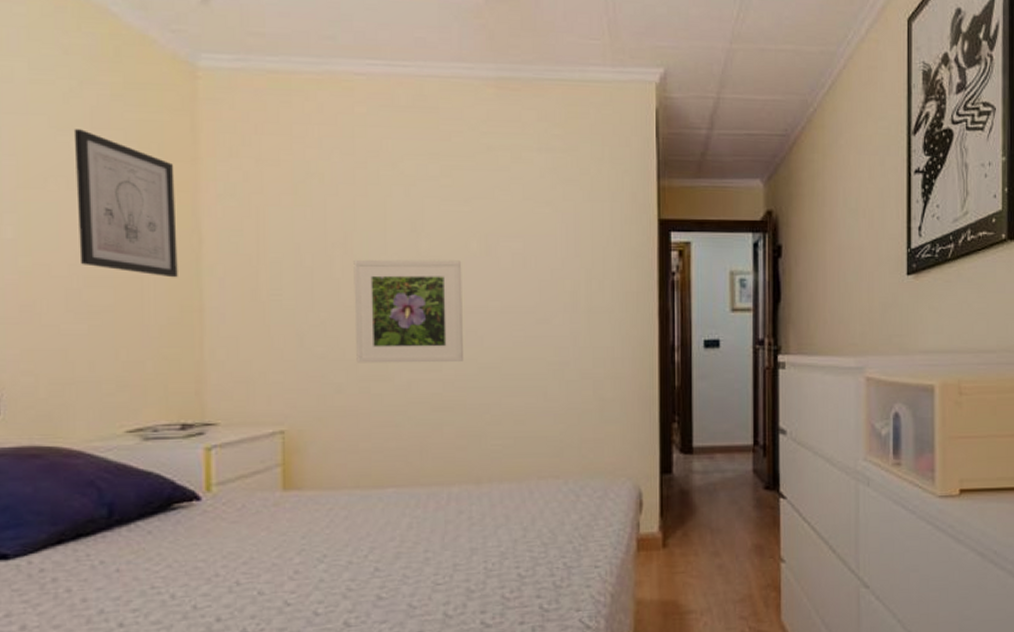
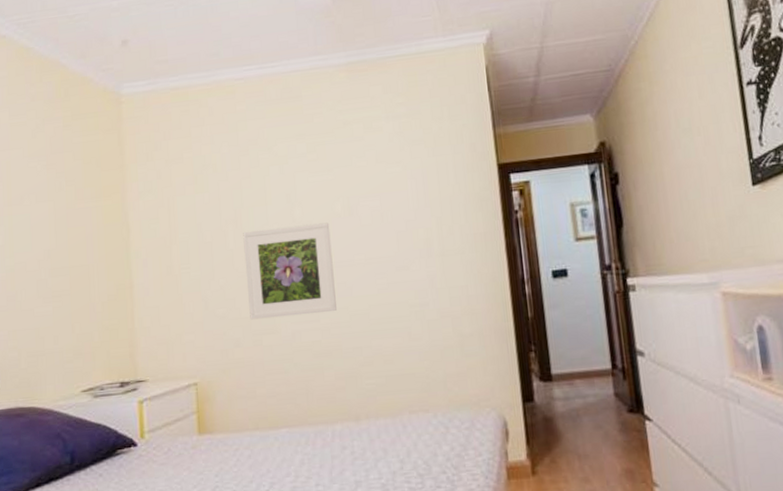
wall art: present [73,129,178,278] -> none [39,155,114,263]

